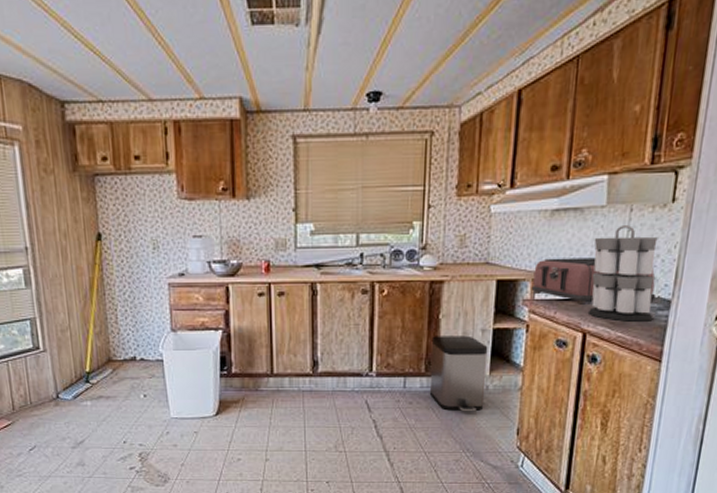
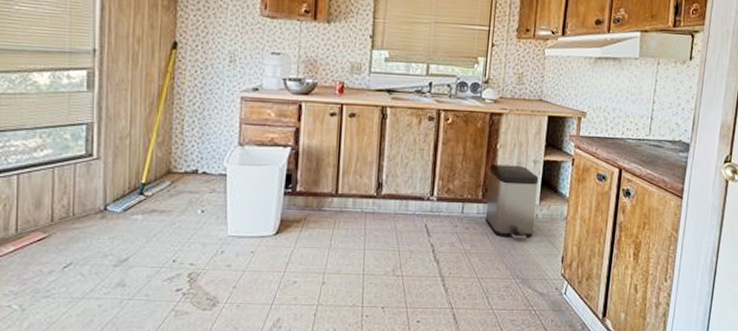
toaster: present [531,257,657,305] -> none [577,100,678,144]
spice rack: present [589,225,658,322] -> none [624,76,679,162]

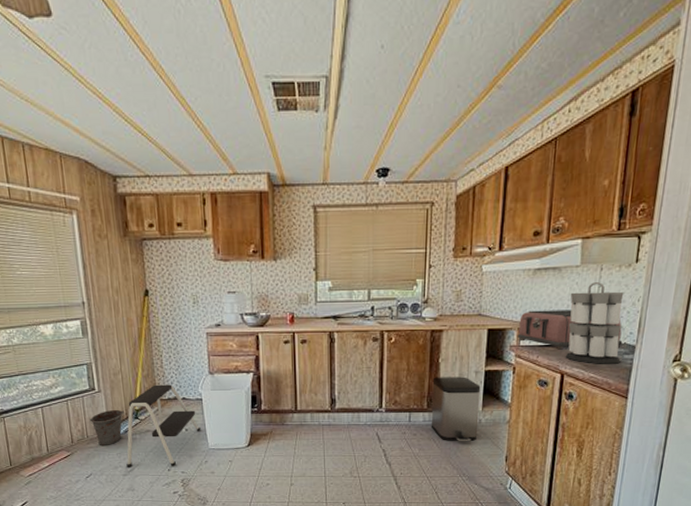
bucket: none [79,181,126,228] -> present [89,409,124,446]
step stool: none [120,154,221,257] -> present [126,384,201,467]
toaster: none [577,100,678,144] -> present [517,310,623,350]
spice rack: none [624,76,679,162] -> present [566,282,624,364]

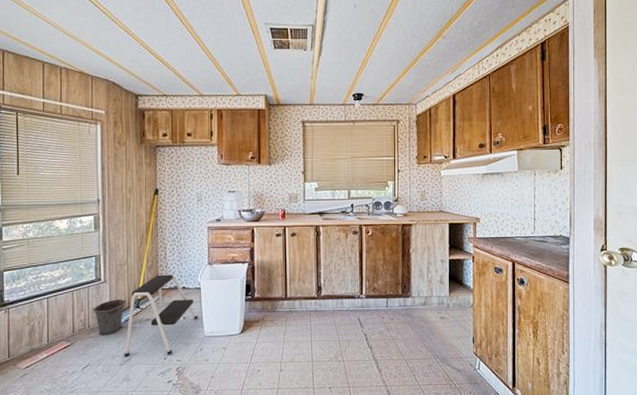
pedal bin: present [431,377,481,442] -> none [405,265,447,325]
toaster: present [517,310,623,350] -> none [473,207,559,241]
spice rack: present [566,282,624,364] -> none [512,185,559,253]

